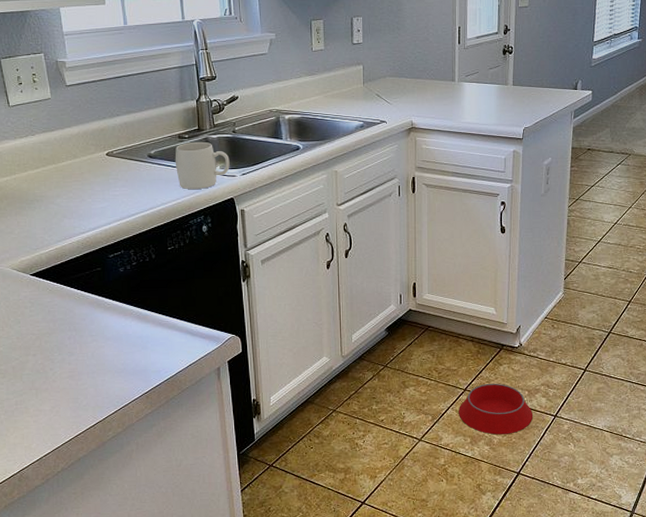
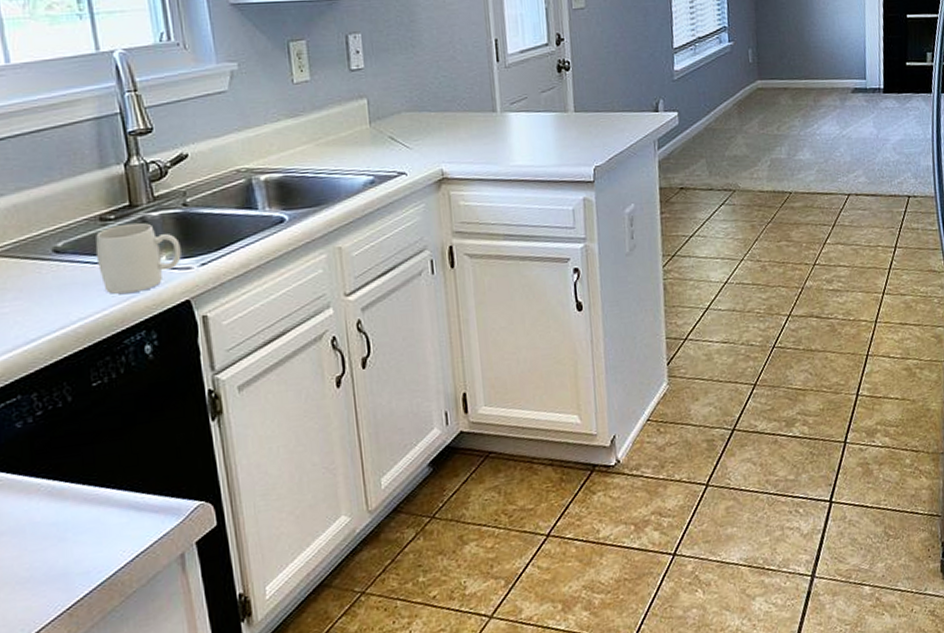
pet bowl: present [459,383,533,435] -> none [541,519,645,594]

